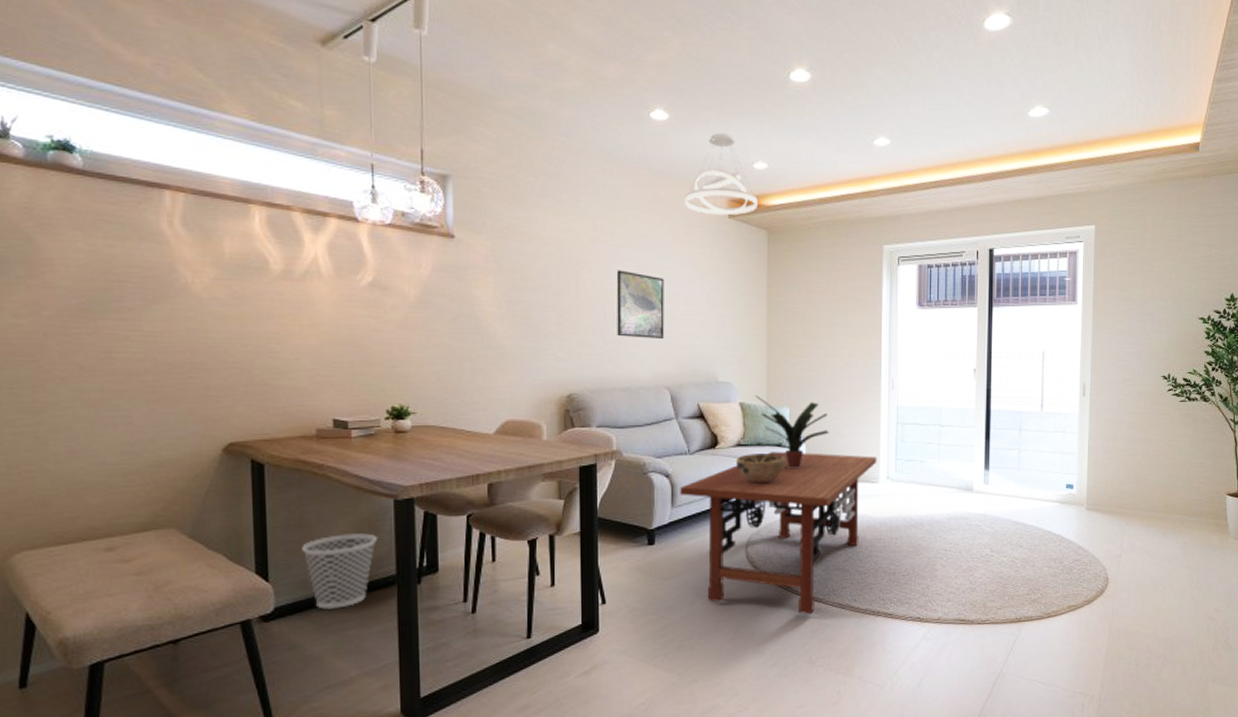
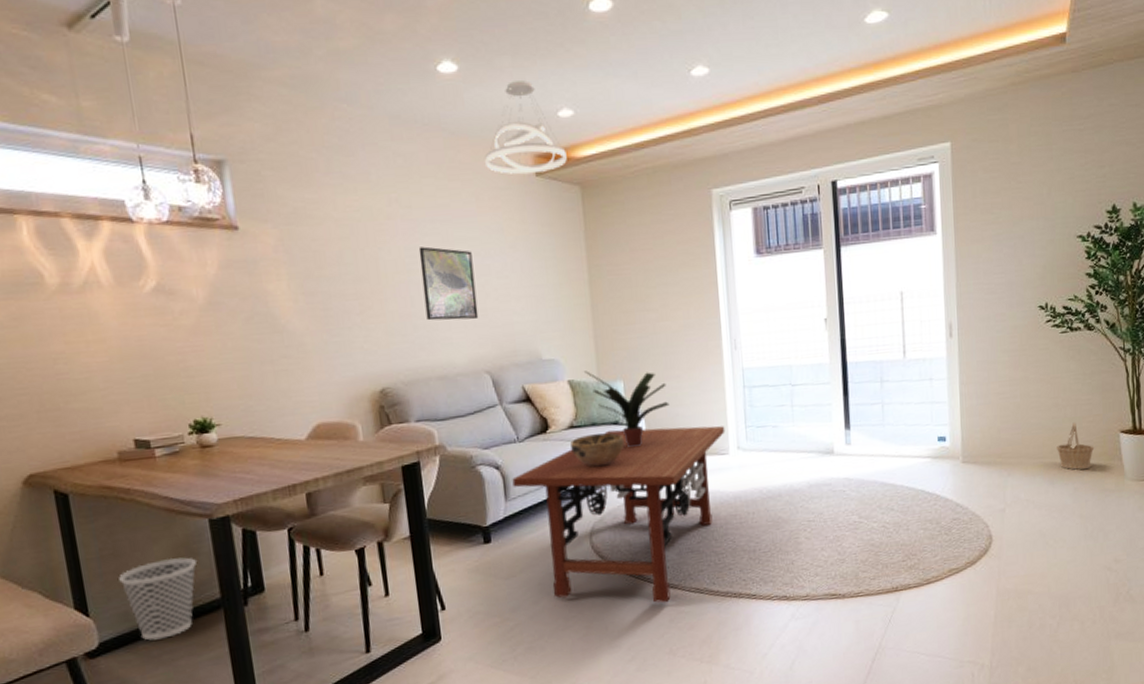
basket: none [1170,482,1204,525] -> present [1057,422,1095,470]

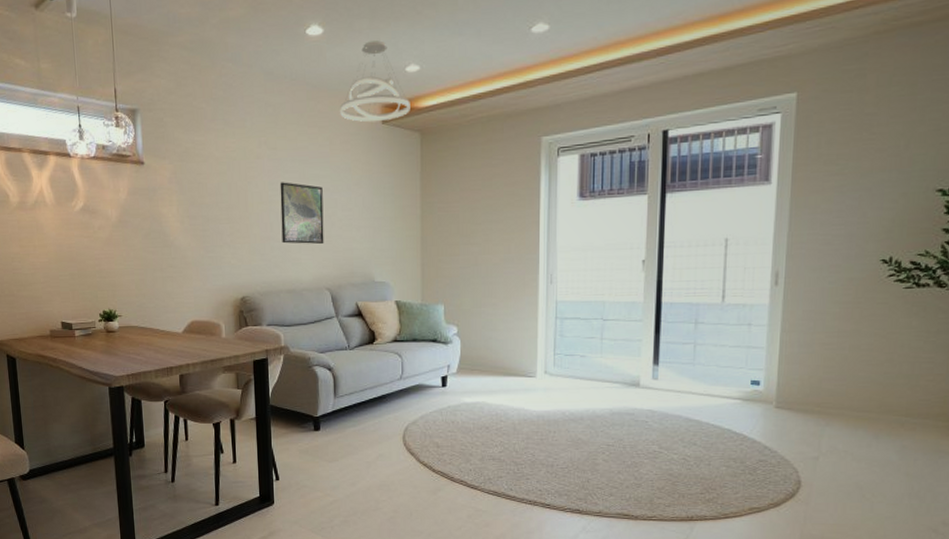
wastebasket: present [119,557,197,641] -> none [45,413,98,473]
coffee table: present [512,426,726,603] -> none [341,346,535,500]
decorative bowl: present [570,432,625,467] -> none [393,348,440,377]
potted plant: present [585,370,670,448] -> none [411,293,484,364]
basket: present [1057,422,1095,470] -> none [886,379,932,427]

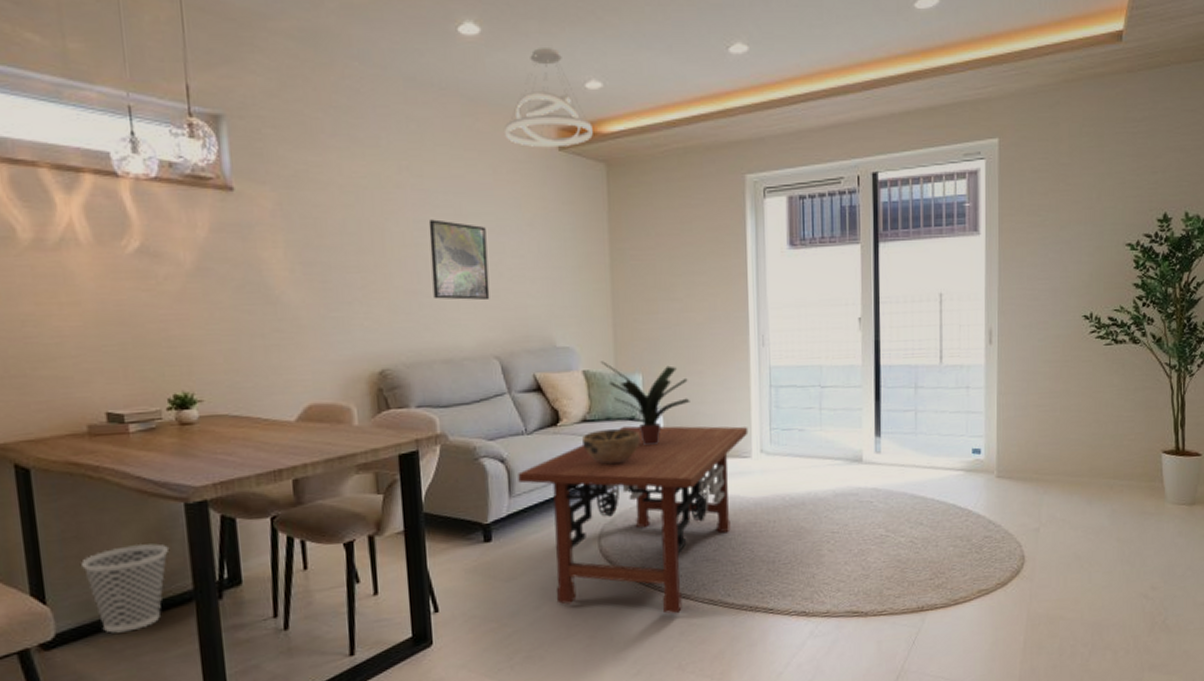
wastebasket: none [45,413,98,473] -> present [81,543,168,633]
coffee table: none [341,346,535,500] -> present [518,425,749,614]
decorative bowl: none [393,348,440,377] -> present [582,428,640,465]
potted plant: none [411,293,484,364] -> present [601,361,690,446]

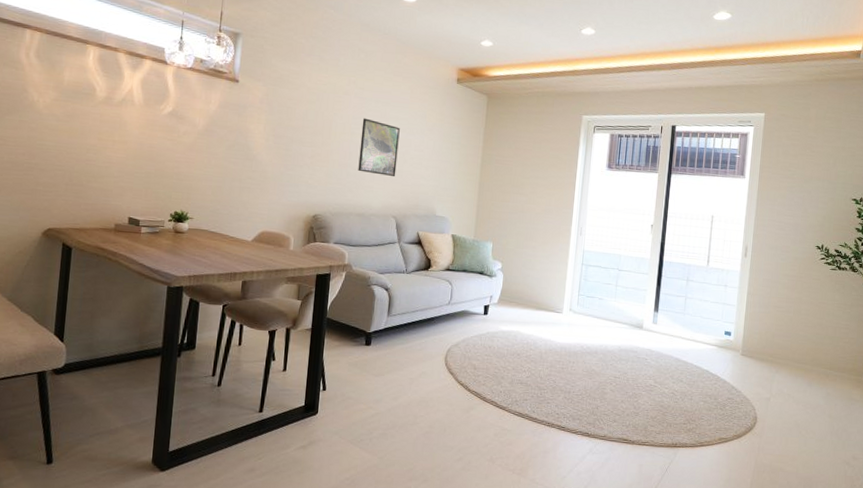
wastebasket: present [81,543,168,633] -> none [92,309,151,370]
pendant light: present [505,48,593,148] -> none [423,15,482,82]
coffee table: present [518,425,749,614] -> none [395,277,563,420]
decorative bowl: present [582,428,640,465] -> none [444,277,485,304]
potted plant: present [601,361,690,446] -> none [465,230,524,295]

